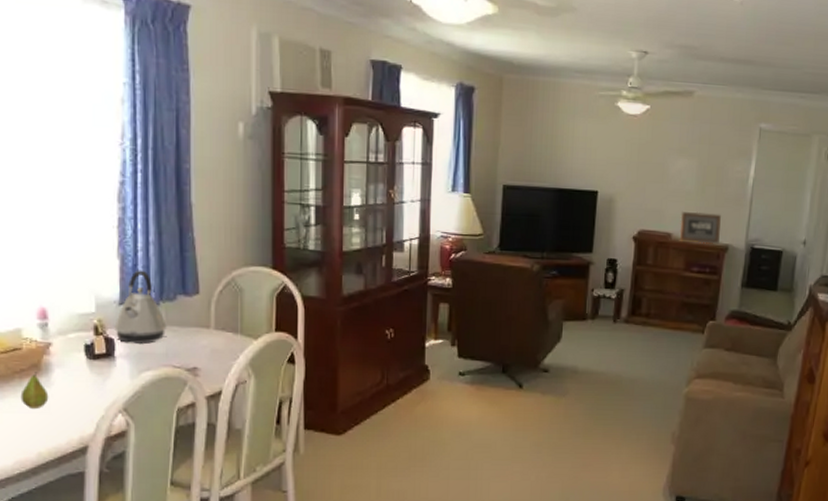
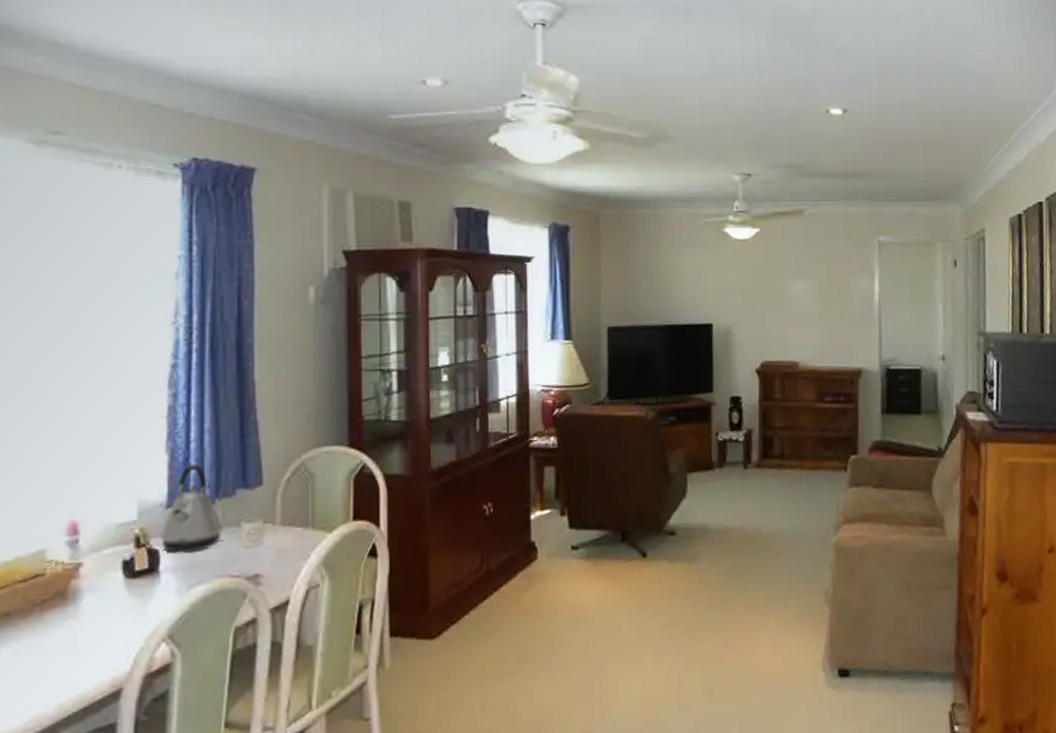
fruit: present [20,372,49,410] -> none [40,601,76,650]
mug: none [181,320,209,346] -> present [241,517,274,549]
picture frame: present [679,211,721,244] -> none [805,335,851,371]

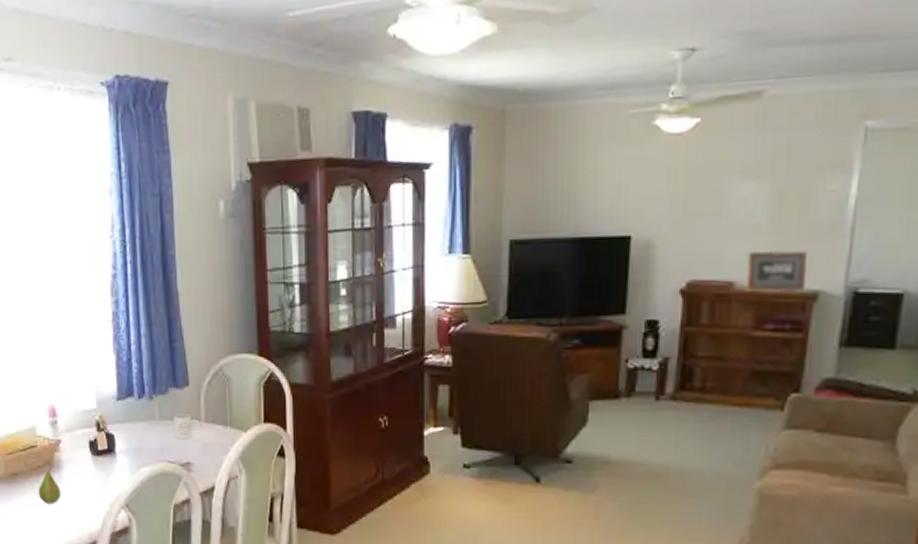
fruit: none [40,601,76,650] -> present [38,468,62,505]
kettle: present [160,464,223,554] -> none [114,364,161,440]
picture frame: none [805,335,851,371] -> present [745,250,807,293]

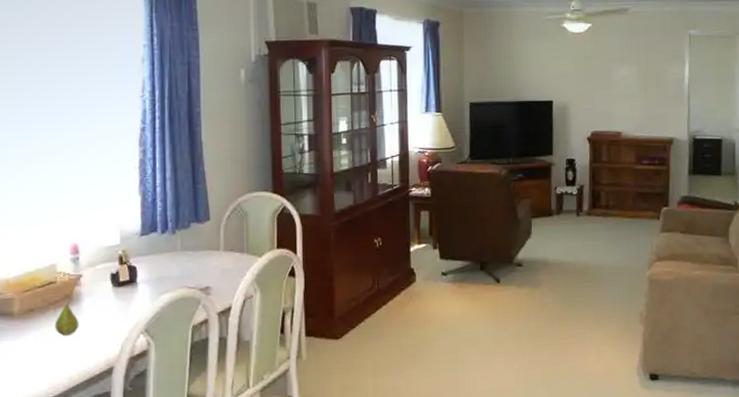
mug: present [174,414,200,440] -> none [195,244,219,268]
picture frame: present [745,250,807,293] -> none [627,111,664,139]

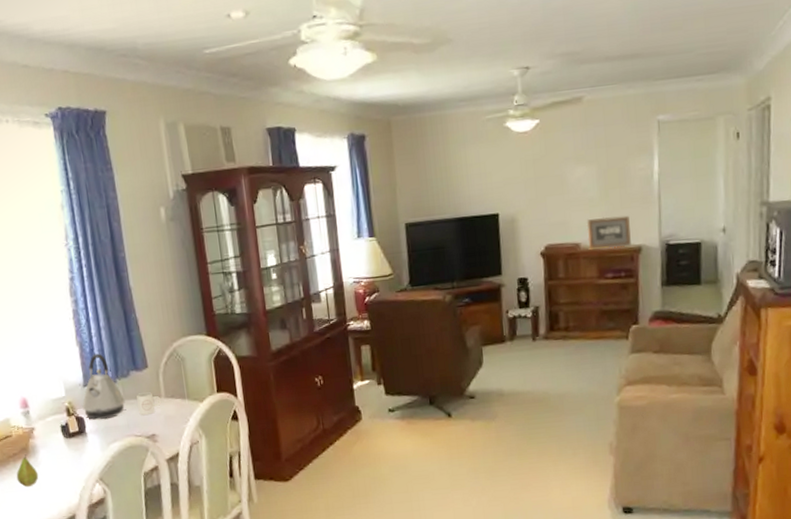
kettle: none [136,203,182,270] -> present [82,353,125,420]
mug: none [195,244,219,268] -> present [136,392,161,416]
picture frame: none [627,111,664,139] -> present [586,215,631,251]

